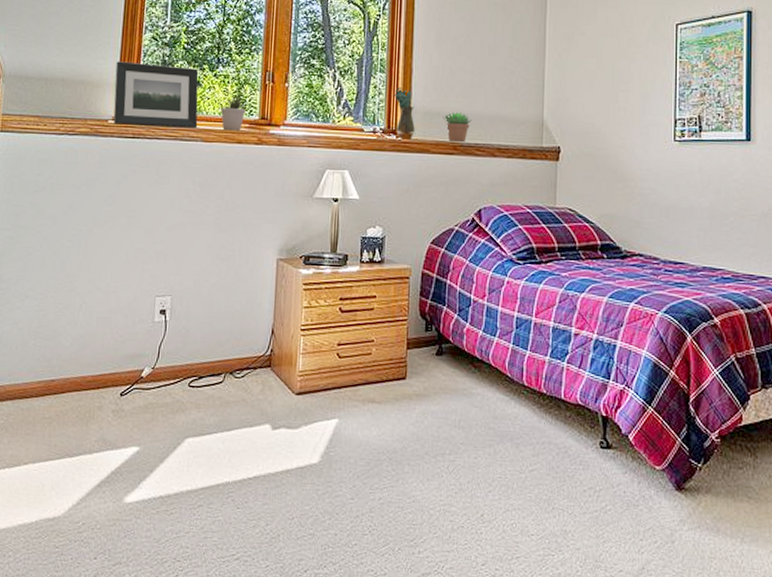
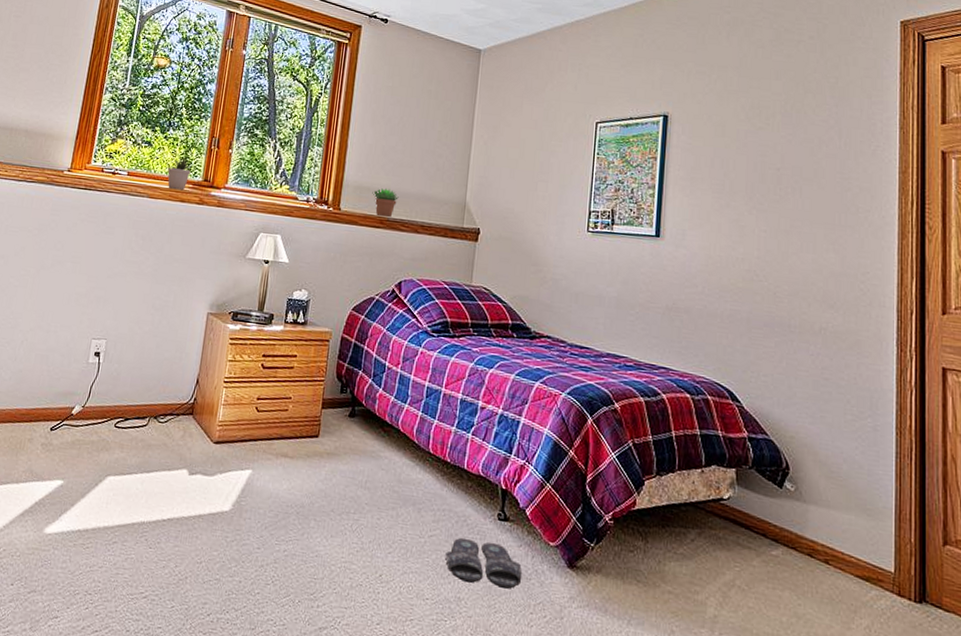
picture frame: present [113,61,199,128] -> none [68,117,151,185]
vase: present [394,86,415,140] -> none [328,160,347,211]
slippers: none [548,469,628,517] -> present [445,537,522,589]

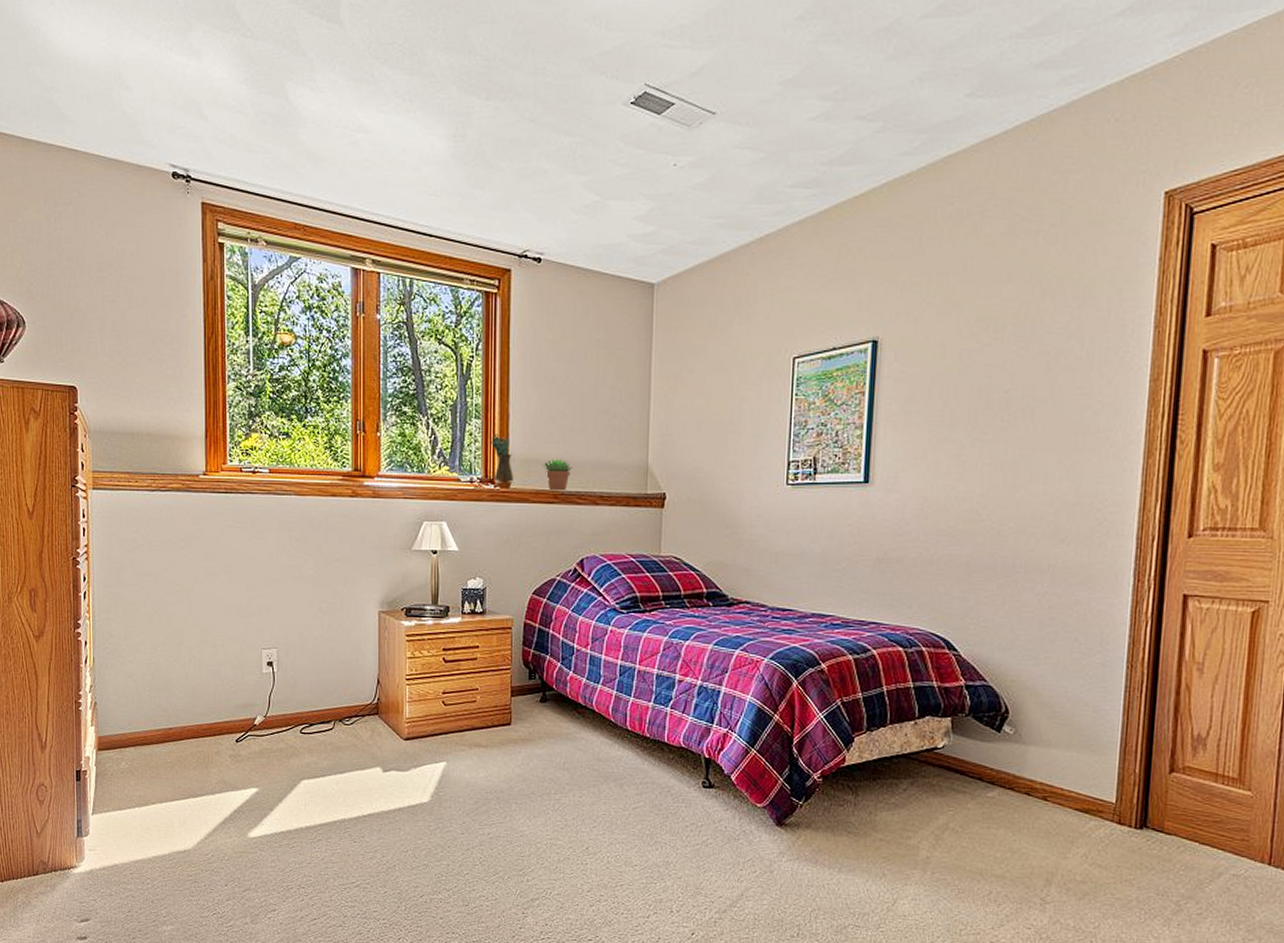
potted plant: present [167,156,192,191] -> none [313,445,338,484]
vase: none [328,160,347,211] -> present [491,433,513,489]
slippers: present [445,537,522,589] -> none [651,807,729,850]

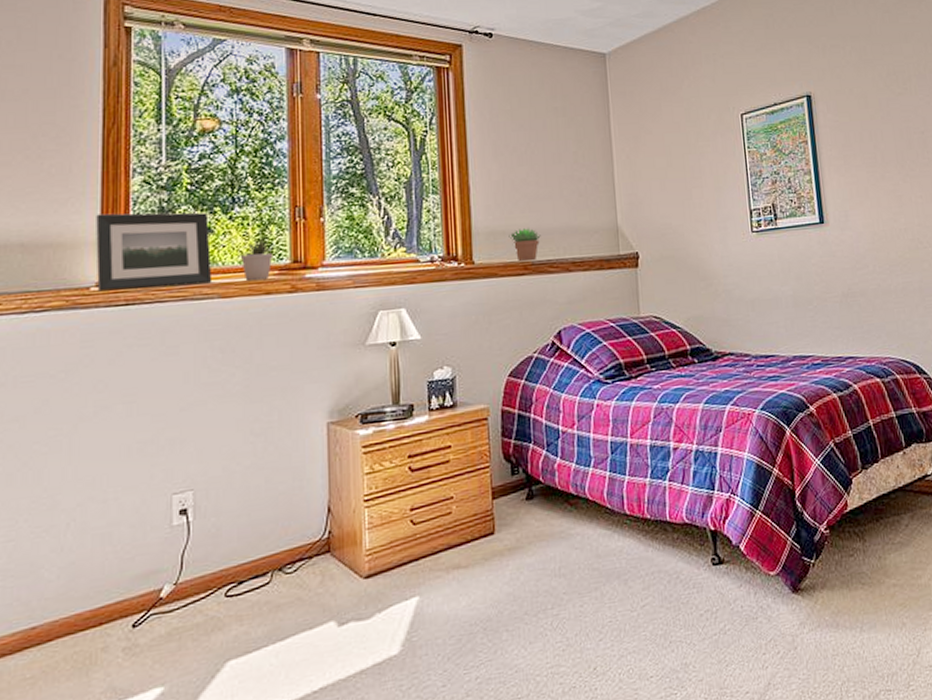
picture frame: none [202,413,290,482] -> present [96,212,212,292]
potted plant: none [313,445,338,484] -> present [241,236,273,282]
vase: present [491,433,513,489] -> none [451,207,479,266]

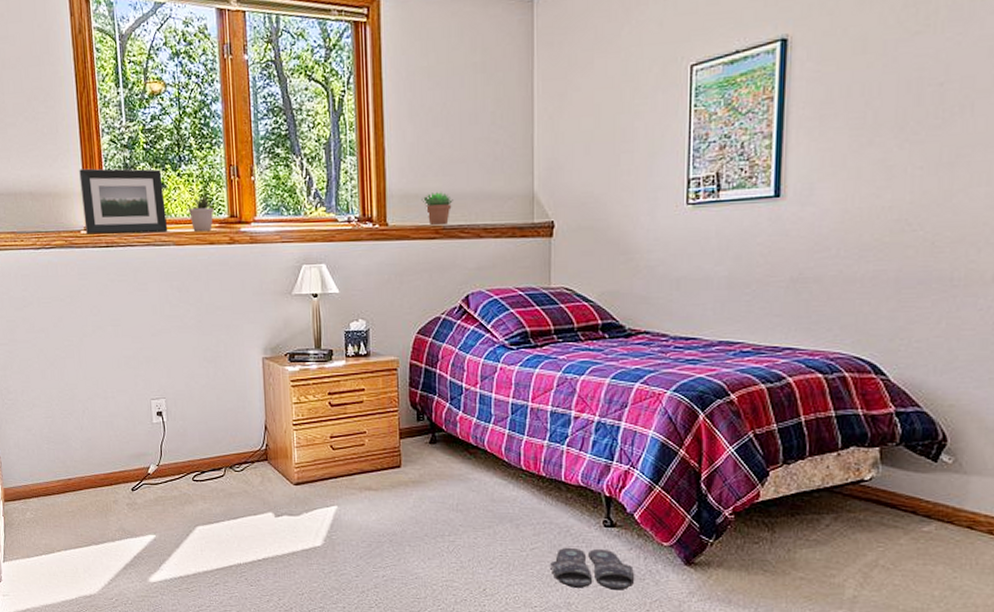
slippers: none [663,591,747,644] -> present [550,547,634,590]

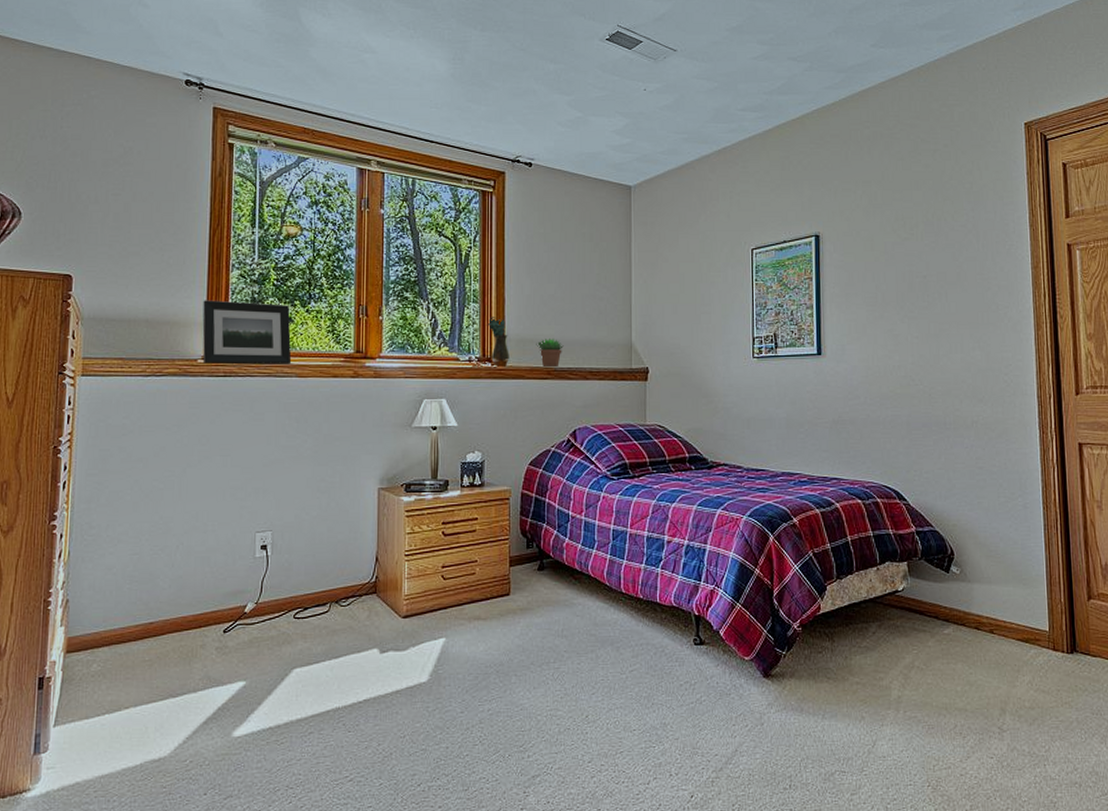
potted plant: present [189,192,214,232] -> none [315,328,340,365]
vase: none [367,169,392,227] -> present [488,315,509,367]
slippers: present [550,547,634,590] -> none [648,666,721,708]

